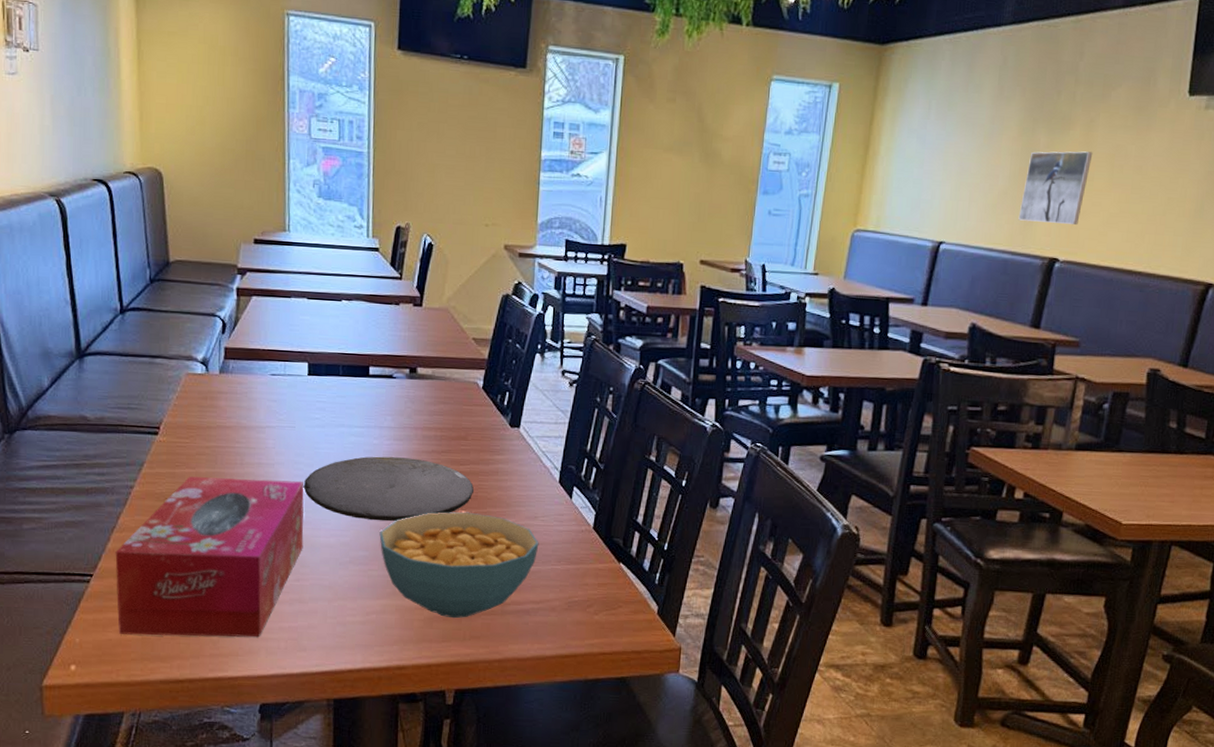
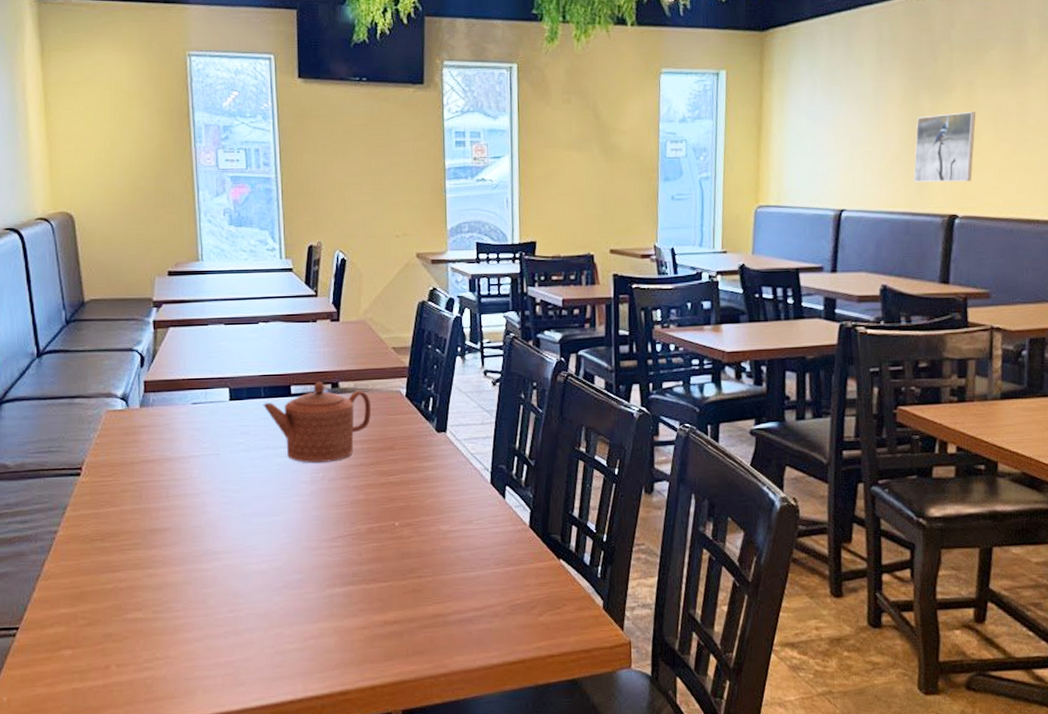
tissue box: present [115,476,304,637] -> none [41,509,235,688]
plate: present [303,456,474,521] -> none [231,474,405,542]
teapot: none [340,365,448,446] -> present [263,381,372,463]
cereal bowl: present [379,512,539,619] -> none [312,523,476,635]

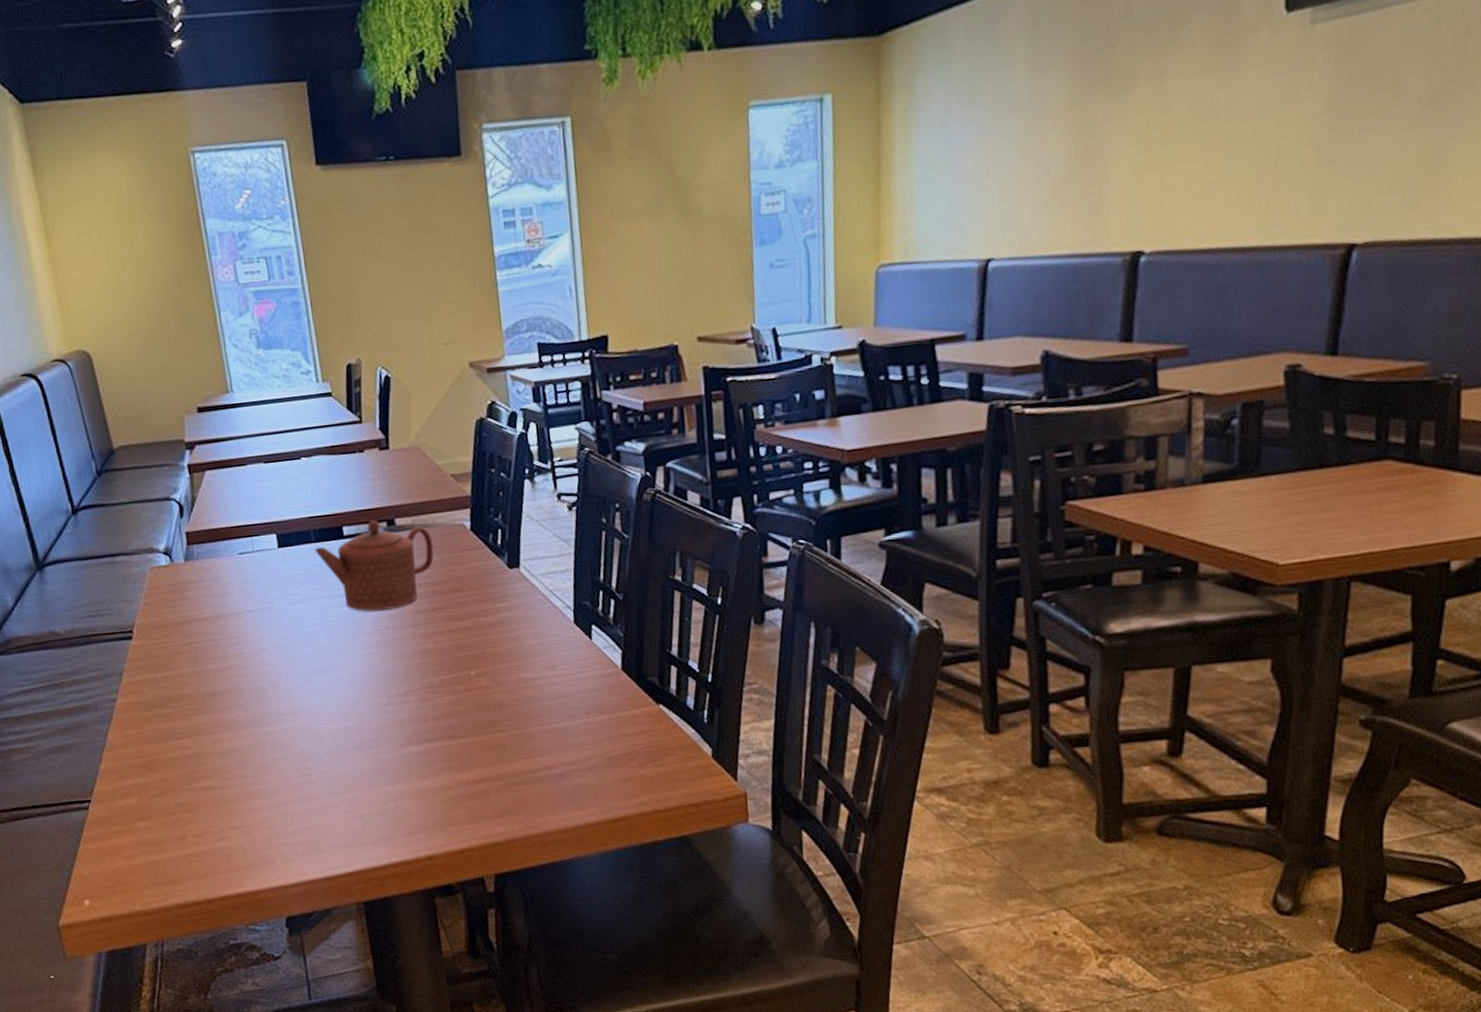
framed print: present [913,112,976,182] -> none [1083,110,1169,214]

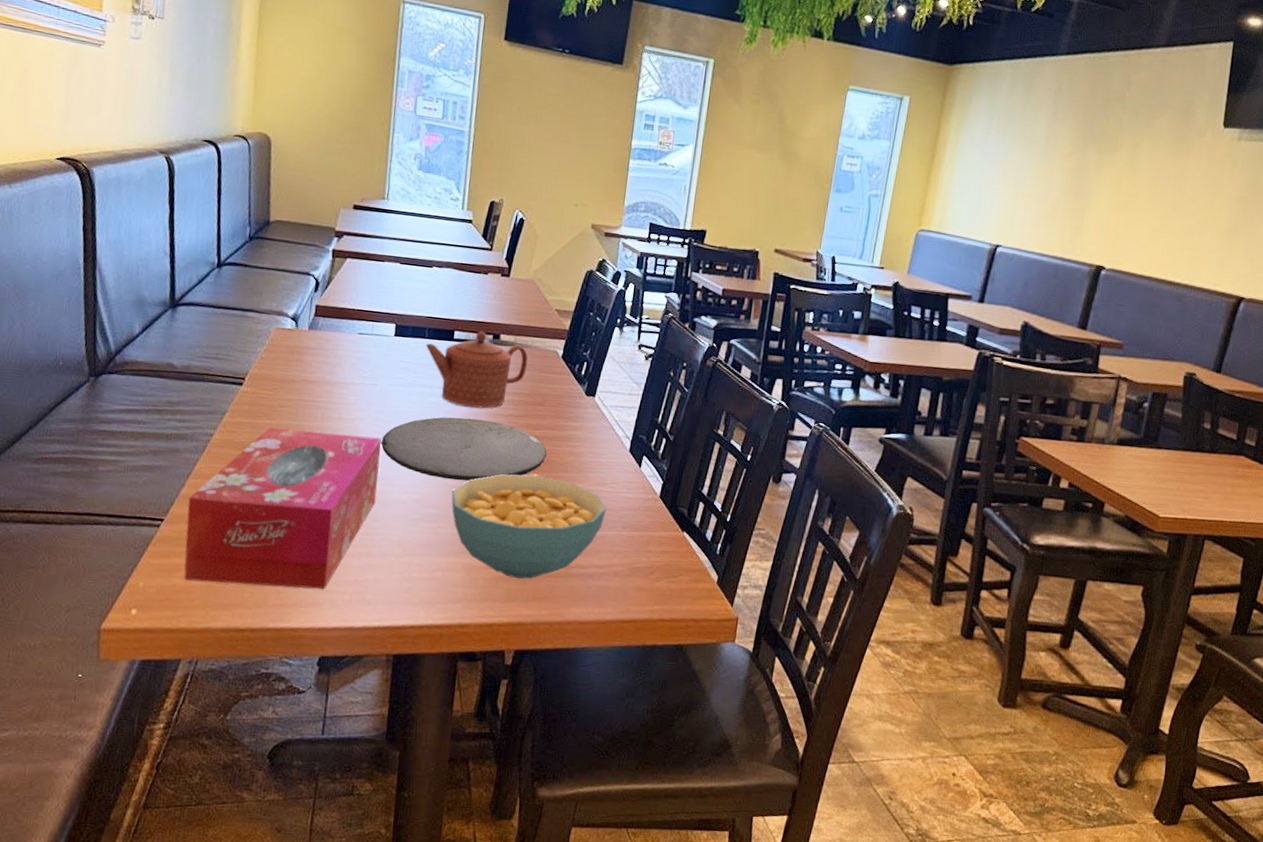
tissue box: none [109,666,304,860] -> present [183,427,382,589]
plate: none [293,621,479,698] -> present [381,417,547,481]
cereal bowl: none [383,672,563,795] -> present [451,474,607,579]

